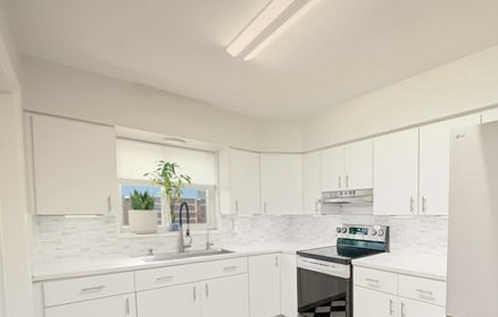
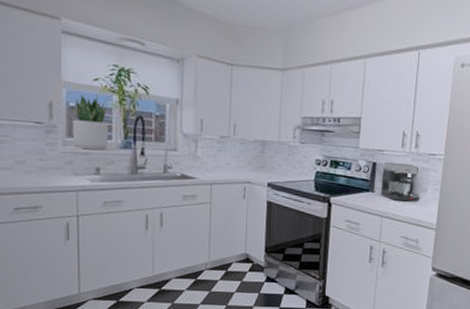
coffee maker: none [395,225,430,258] -> present [380,162,419,202]

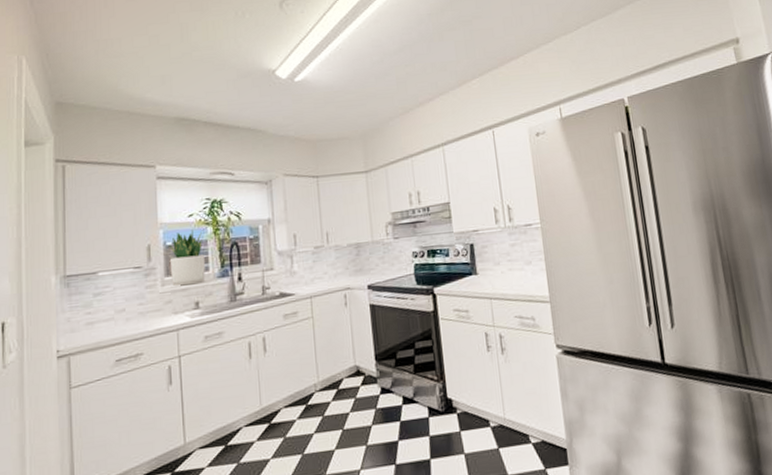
coffee maker: present [380,162,419,202] -> none [480,238,525,279]

